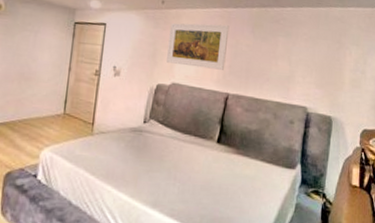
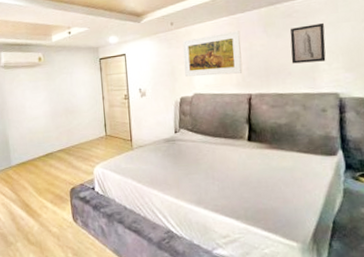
wall art: none [271,34,306,74] -> present [290,22,326,64]

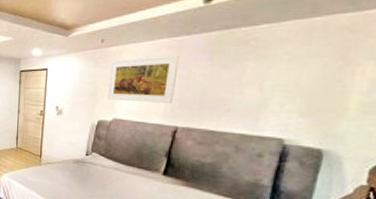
wall art: present [290,22,326,64] -> none [234,55,289,101]

